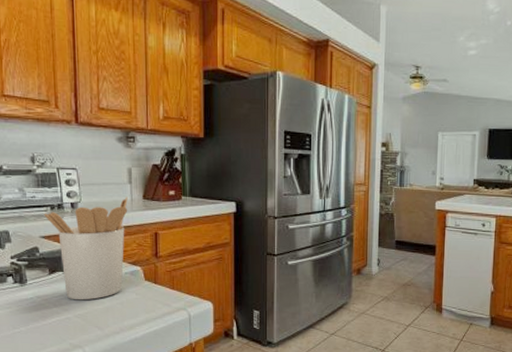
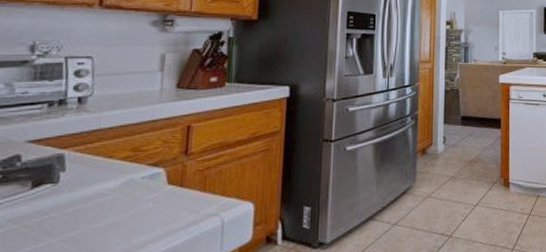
utensil holder: present [44,197,128,301] -> none [36,86,157,219]

